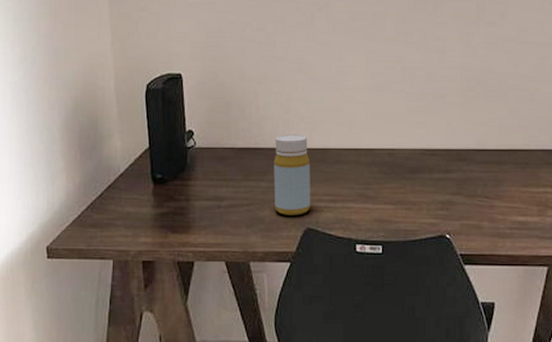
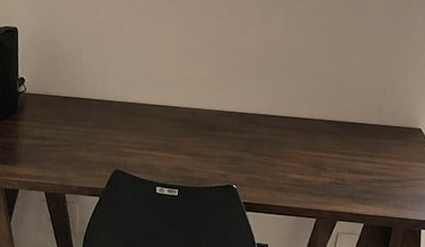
bottle: present [274,134,311,215] -> none [90,88,123,158]

